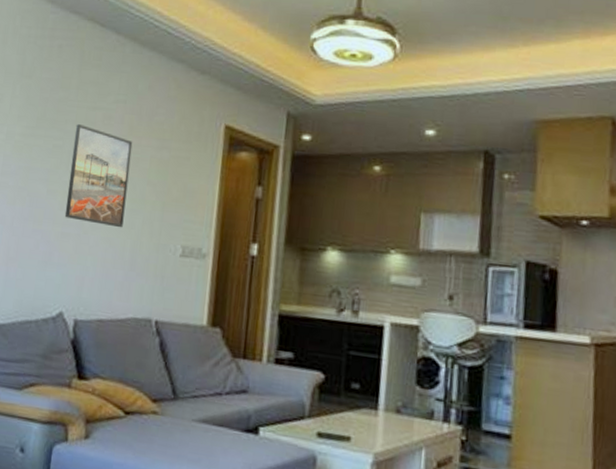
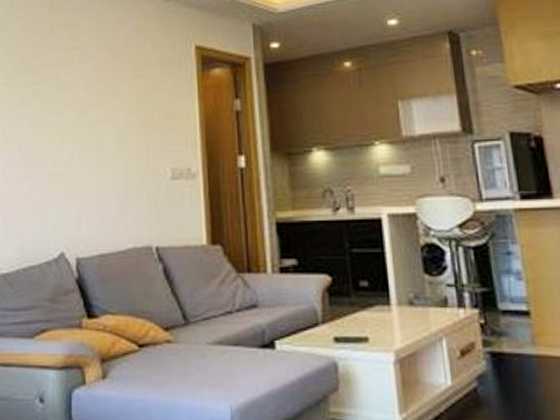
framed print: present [64,124,133,228] -> none [53,66,111,161]

